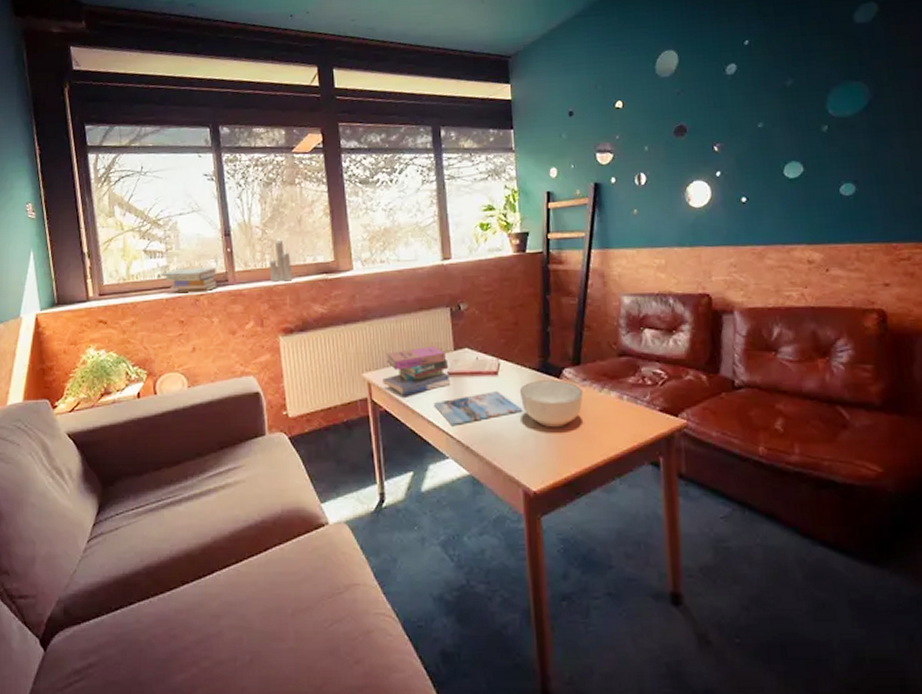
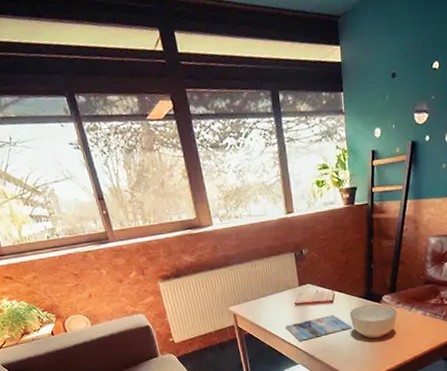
books: present [161,267,217,294] -> none [49,228,100,252]
candle: present [269,238,294,282] -> none [141,200,165,238]
books: present [383,345,450,396] -> none [245,283,297,323]

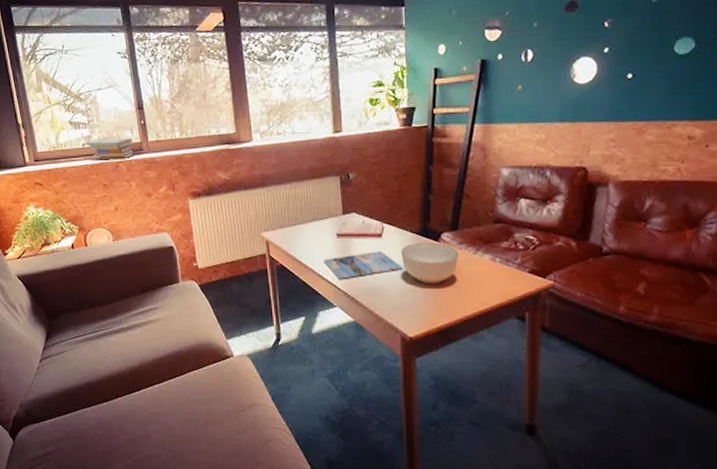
books: none [49,228,100,252] -> present [85,137,134,161]

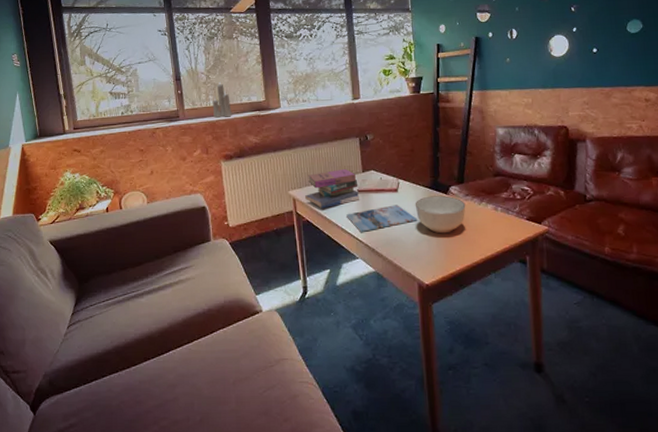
books: present [85,137,134,161] -> none [124,106,170,128]
candle: none [178,111,200,151] -> present [212,82,233,118]
books: none [279,210,338,253] -> present [305,168,359,209]

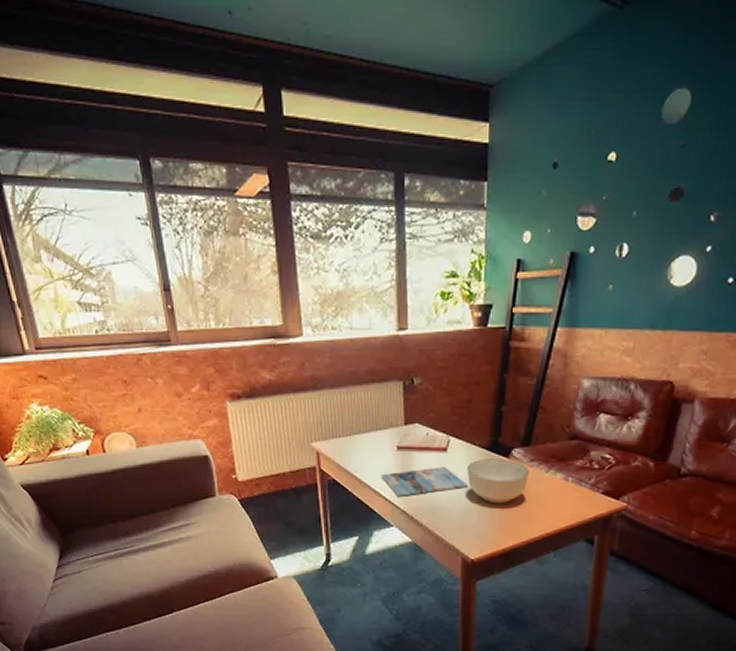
candle: present [212,82,233,118] -> none [213,296,241,345]
books: present [305,168,359,209] -> none [332,419,398,467]

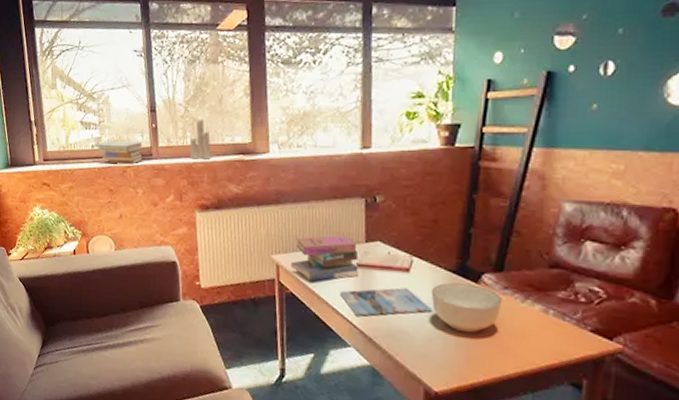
books: none [98,324,160,352] -> present [94,140,143,165]
candle: none [213,296,241,345] -> present [189,116,213,160]
books: none [332,419,398,467] -> present [291,235,359,282]

